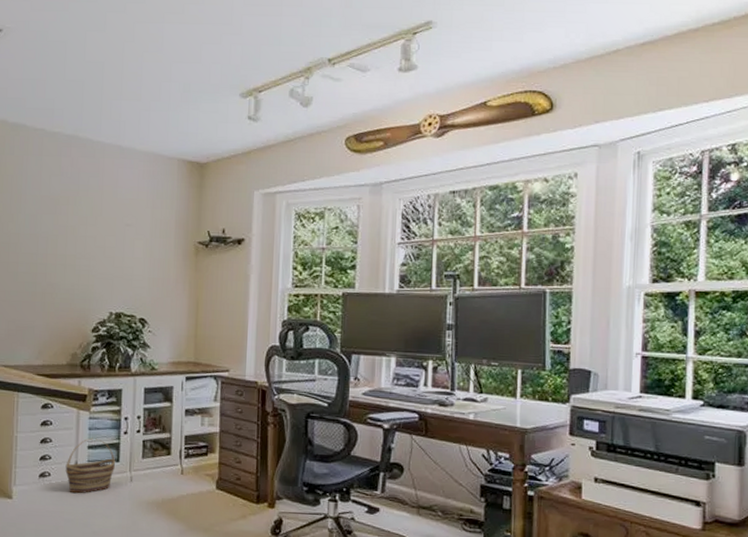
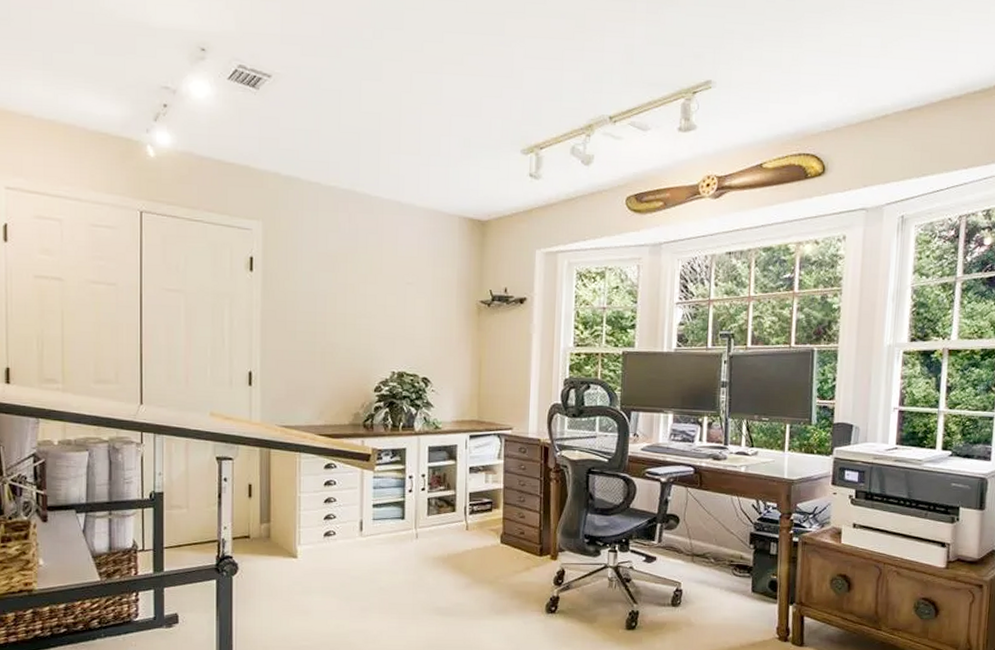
basket: present [65,438,116,494] -> none [350,496,401,552]

